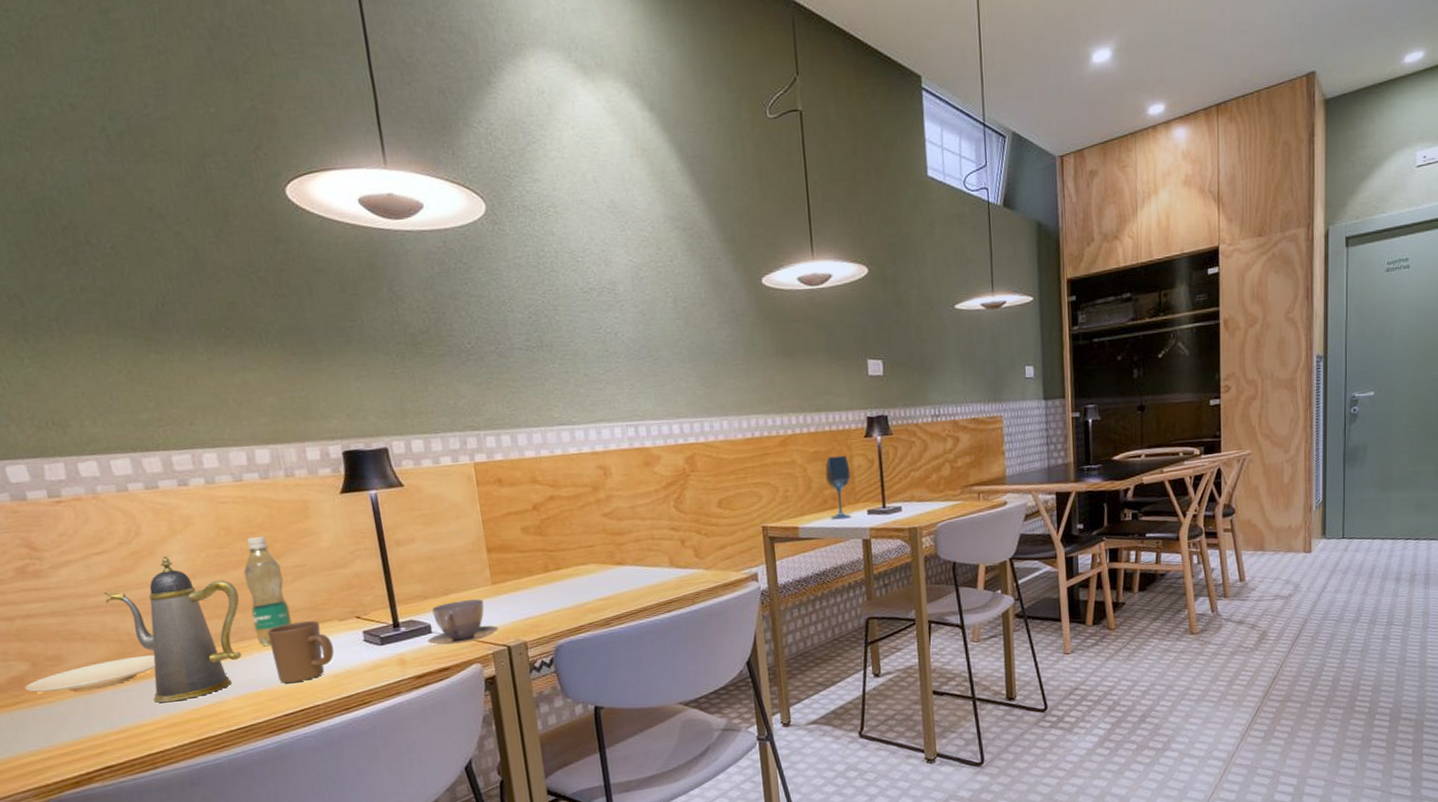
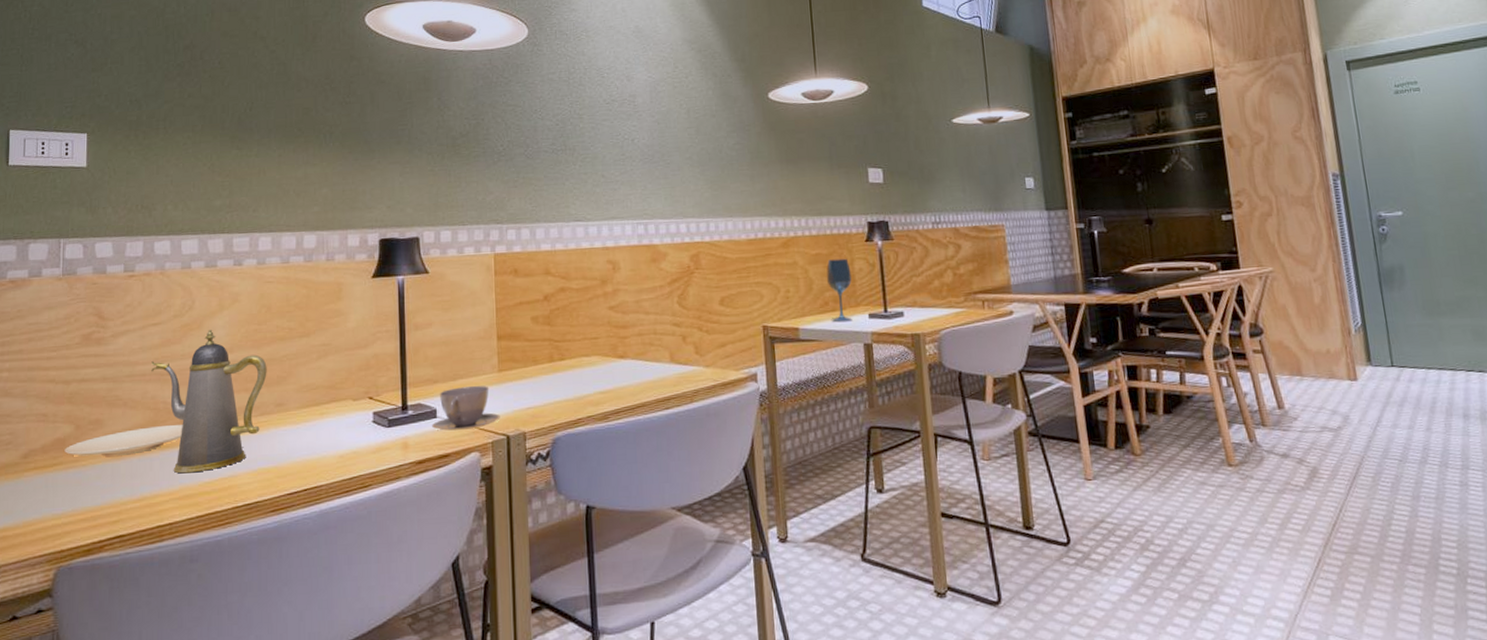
bottle: present [243,535,292,646] -> none [275,314,310,421]
mug: present [267,620,335,683] -> none [287,399,344,461]

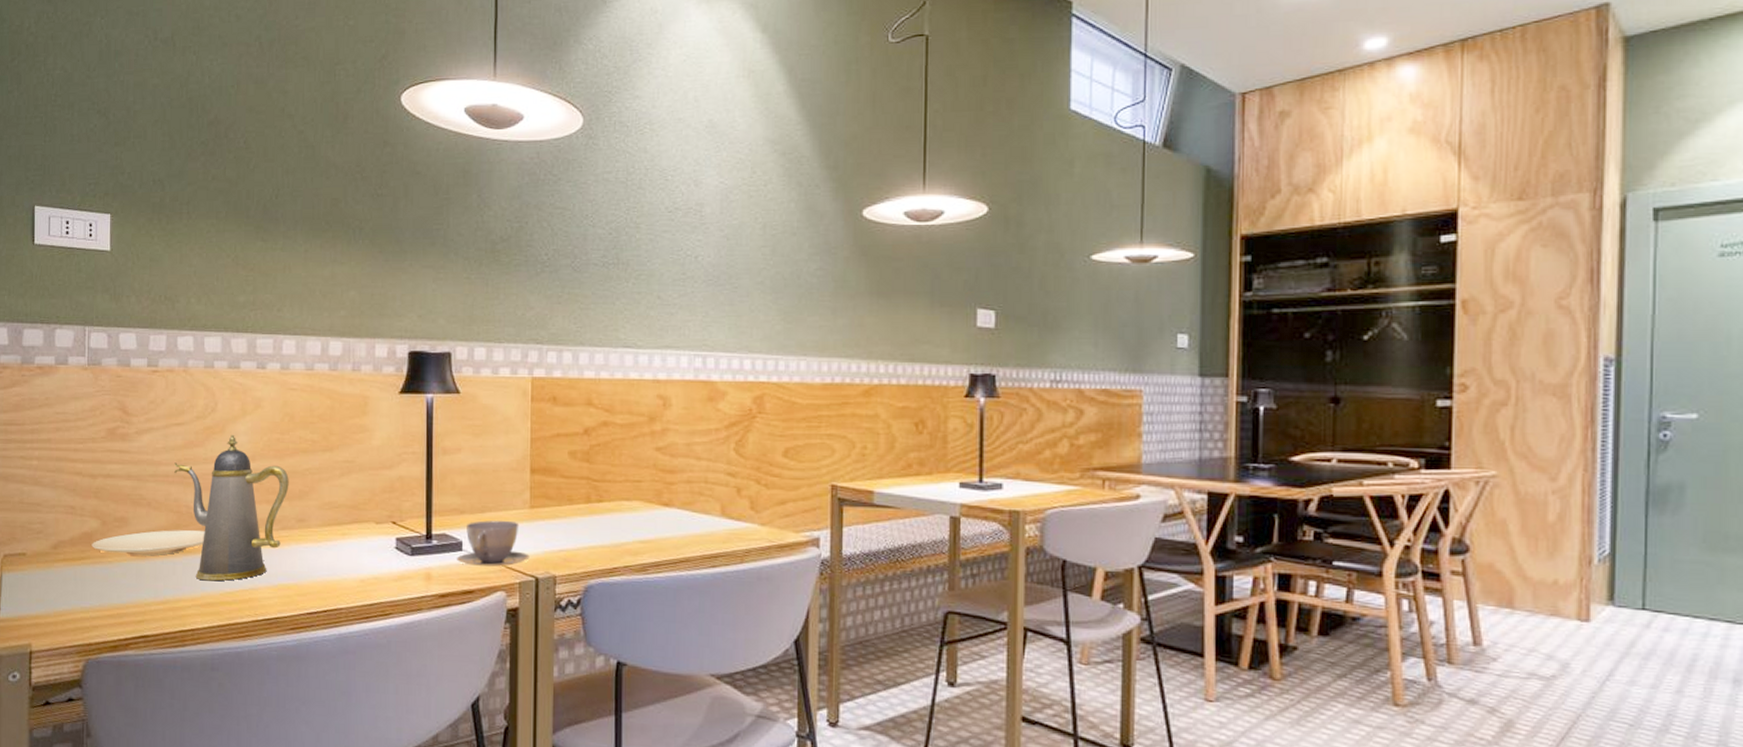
wineglass: present [826,258,852,323] -> none [912,415,943,490]

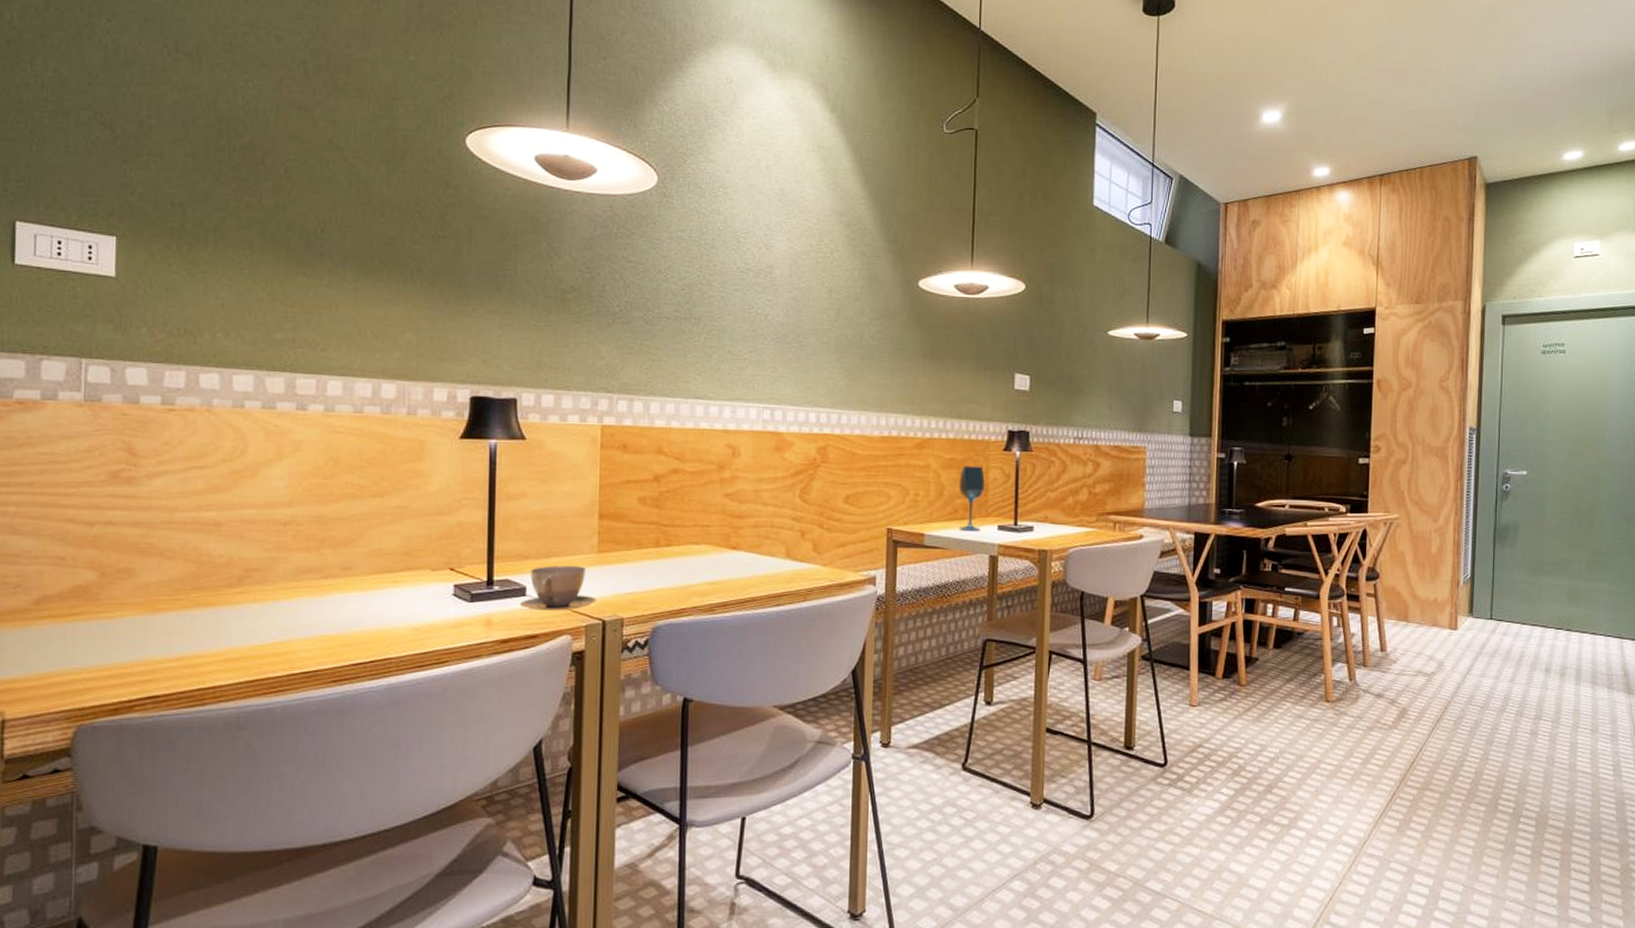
plate: present [91,529,205,556] -> none [86,580,231,610]
coffee pot: present [174,435,289,581] -> none [194,479,333,635]
wineglass: none [912,415,943,490] -> present [958,466,985,532]

